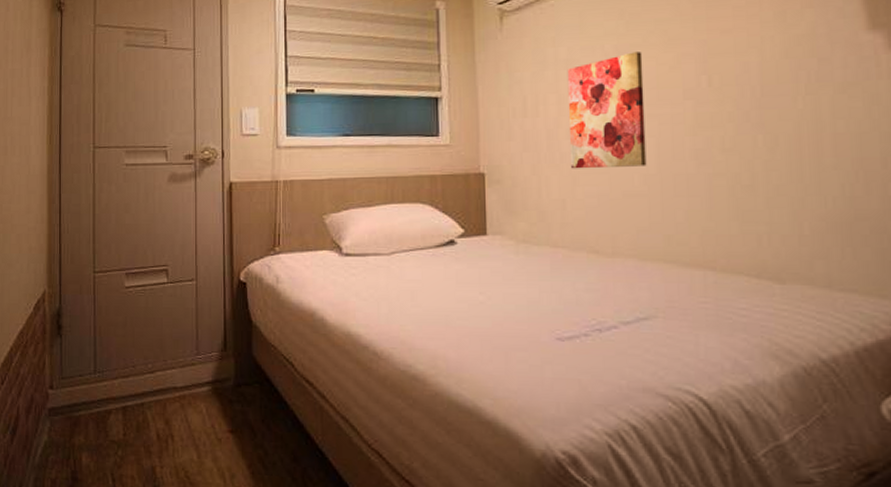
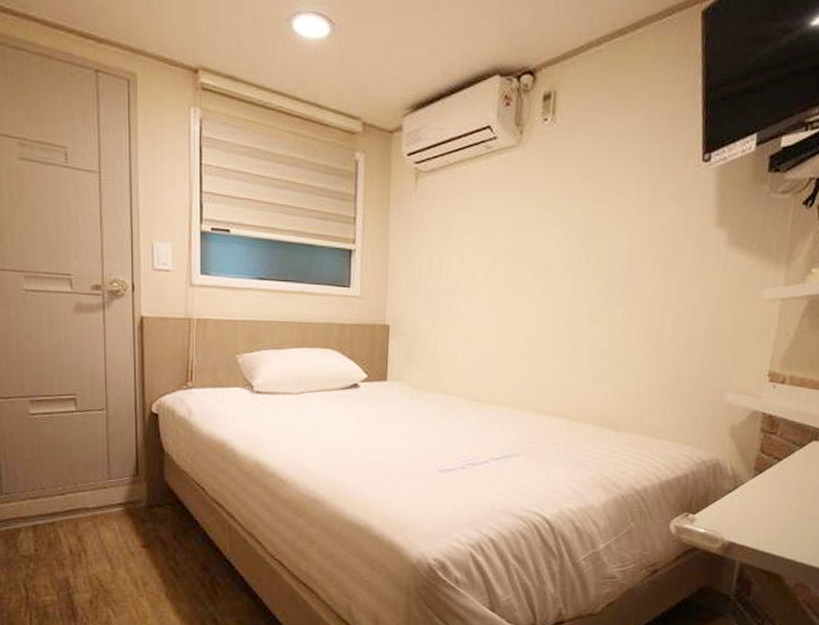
wall art: present [567,52,647,169] -> none [465,225,537,329]

